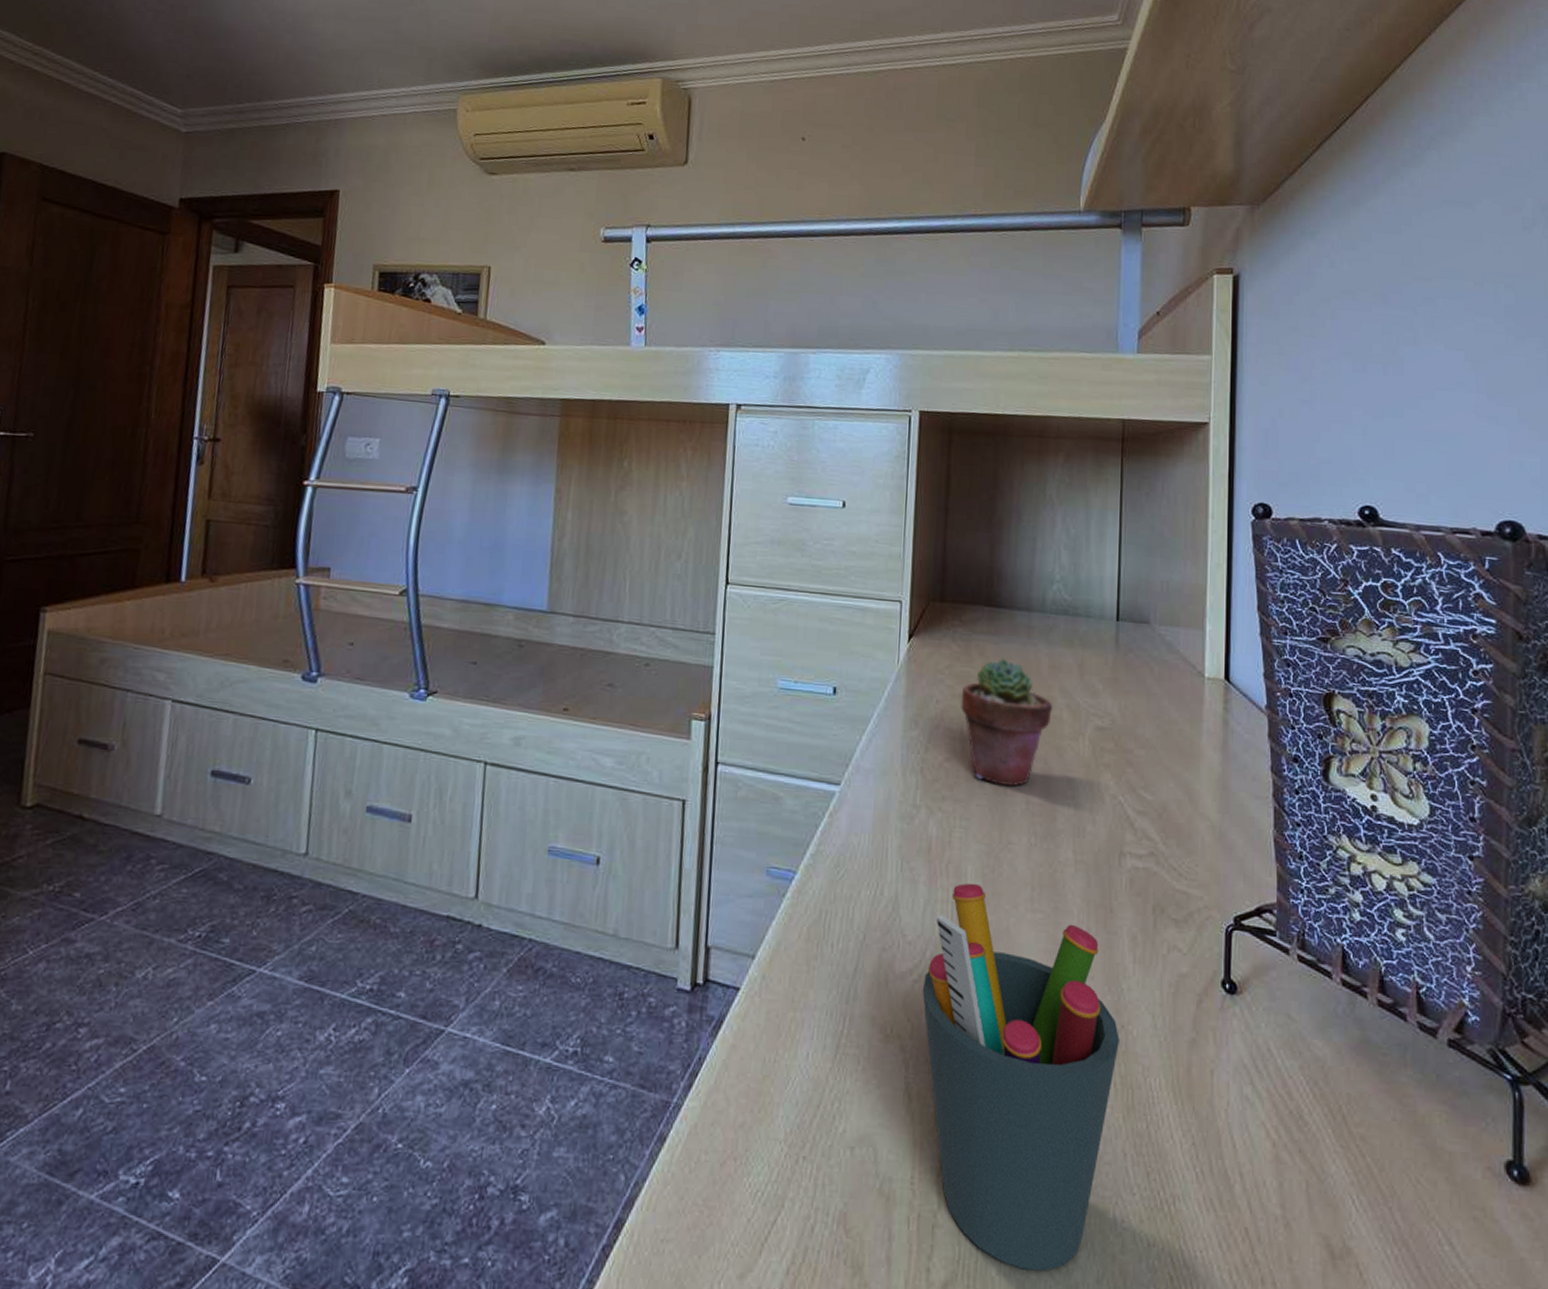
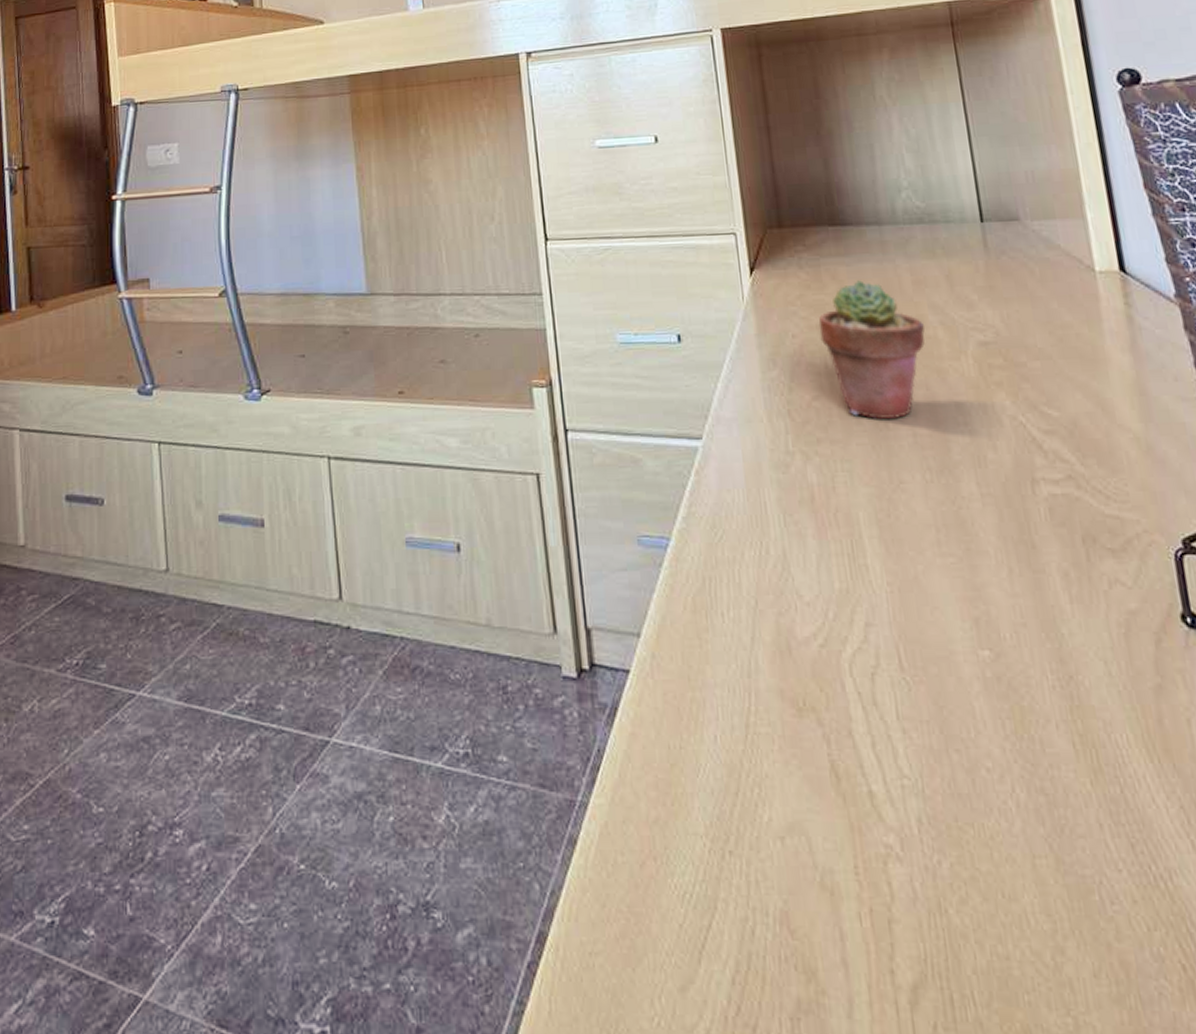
pen holder: present [922,883,1120,1271] -> none [830,530,1071,967]

